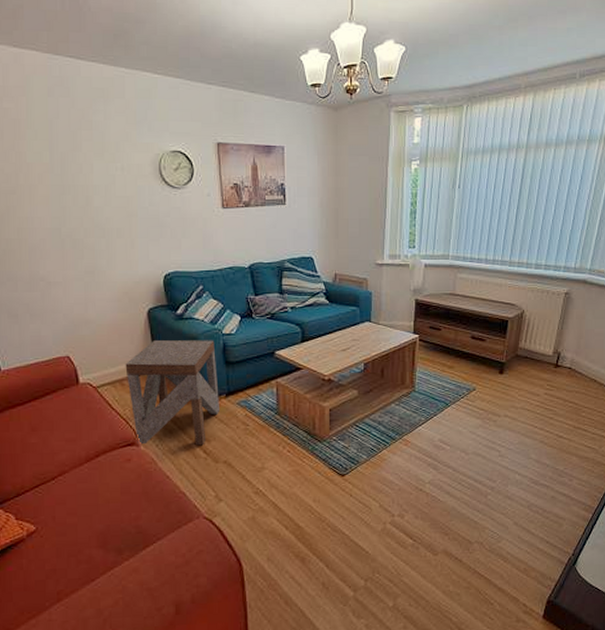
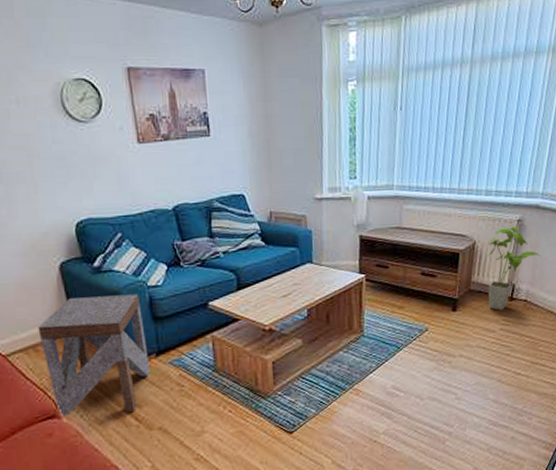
house plant: none [535,298,586,376] -> present [487,226,541,311]

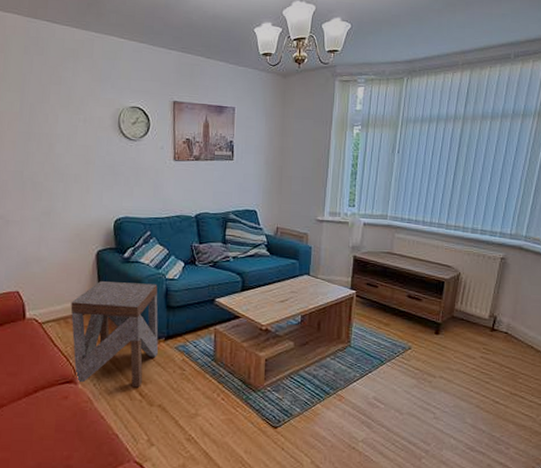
house plant: present [487,226,541,311] -> none [471,263,522,339]

